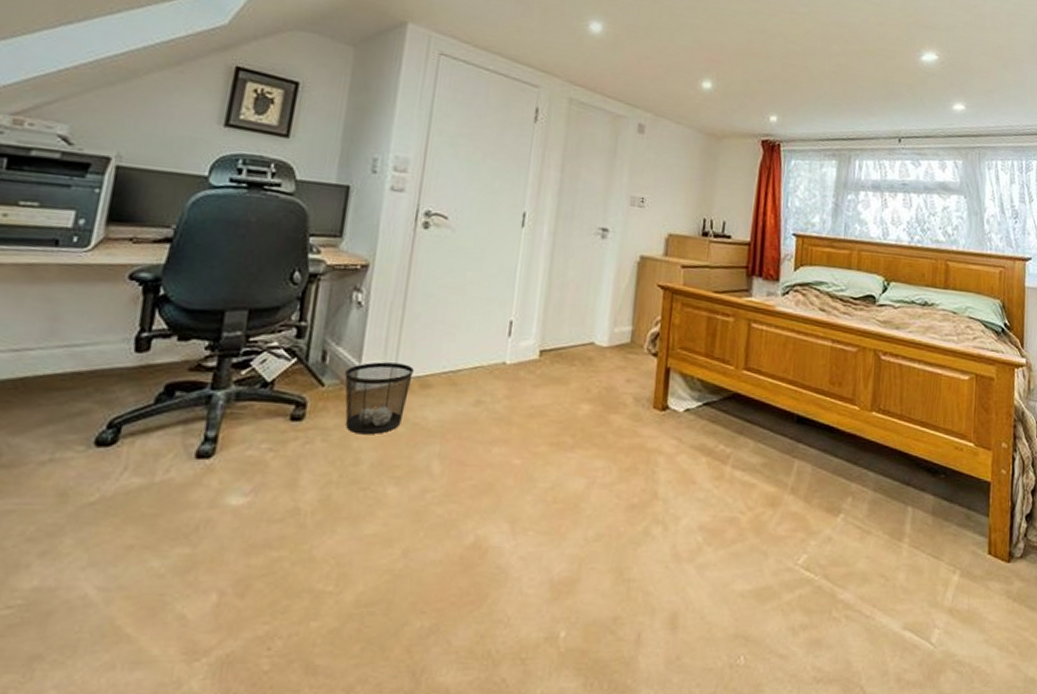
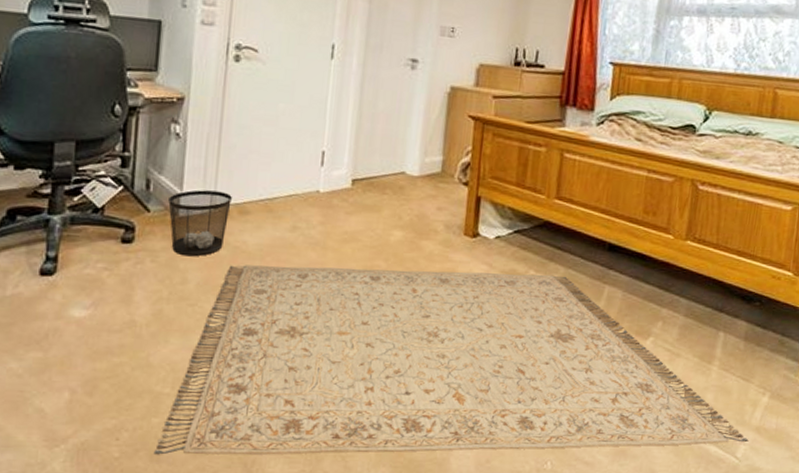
rug: none [309,443,943,666] -> present [153,265,749,455]

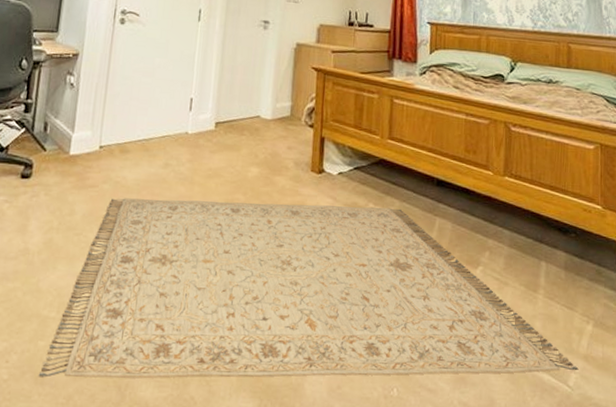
waste bin: present [168,190,232,257] -> none [62,131,115,191]

